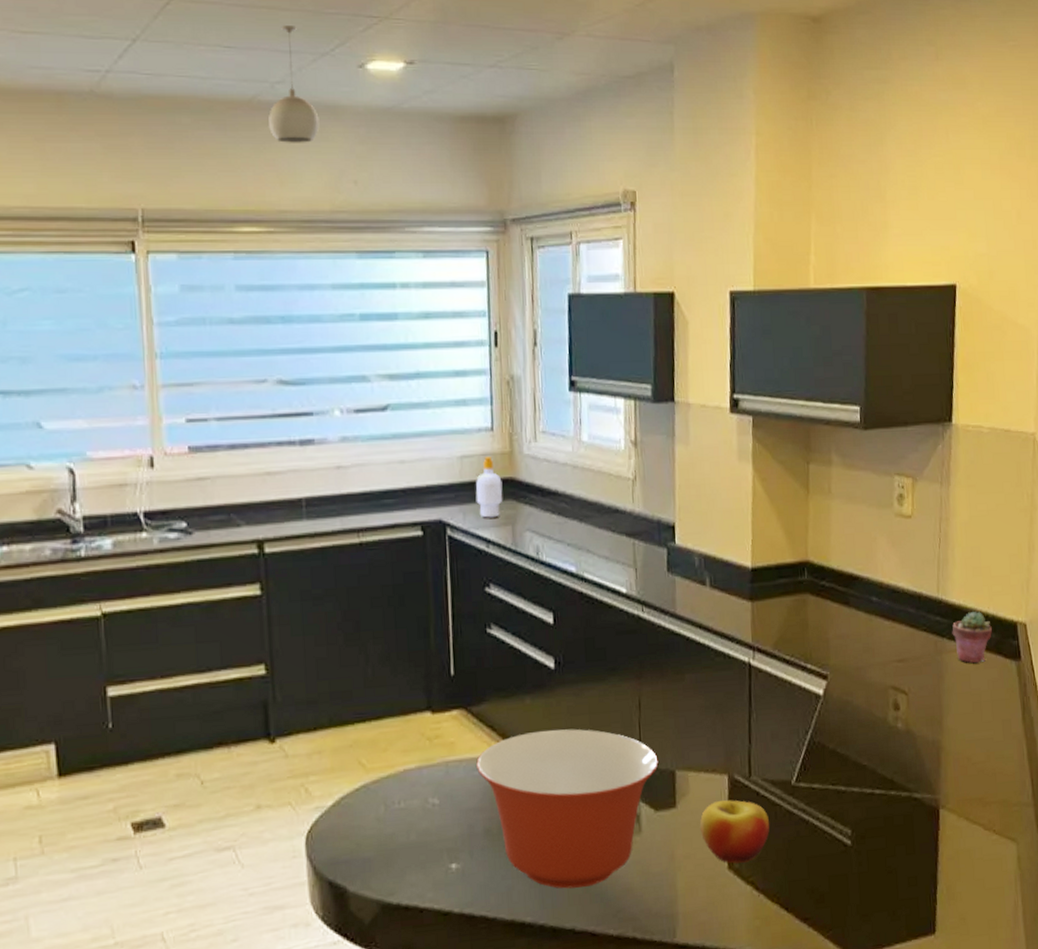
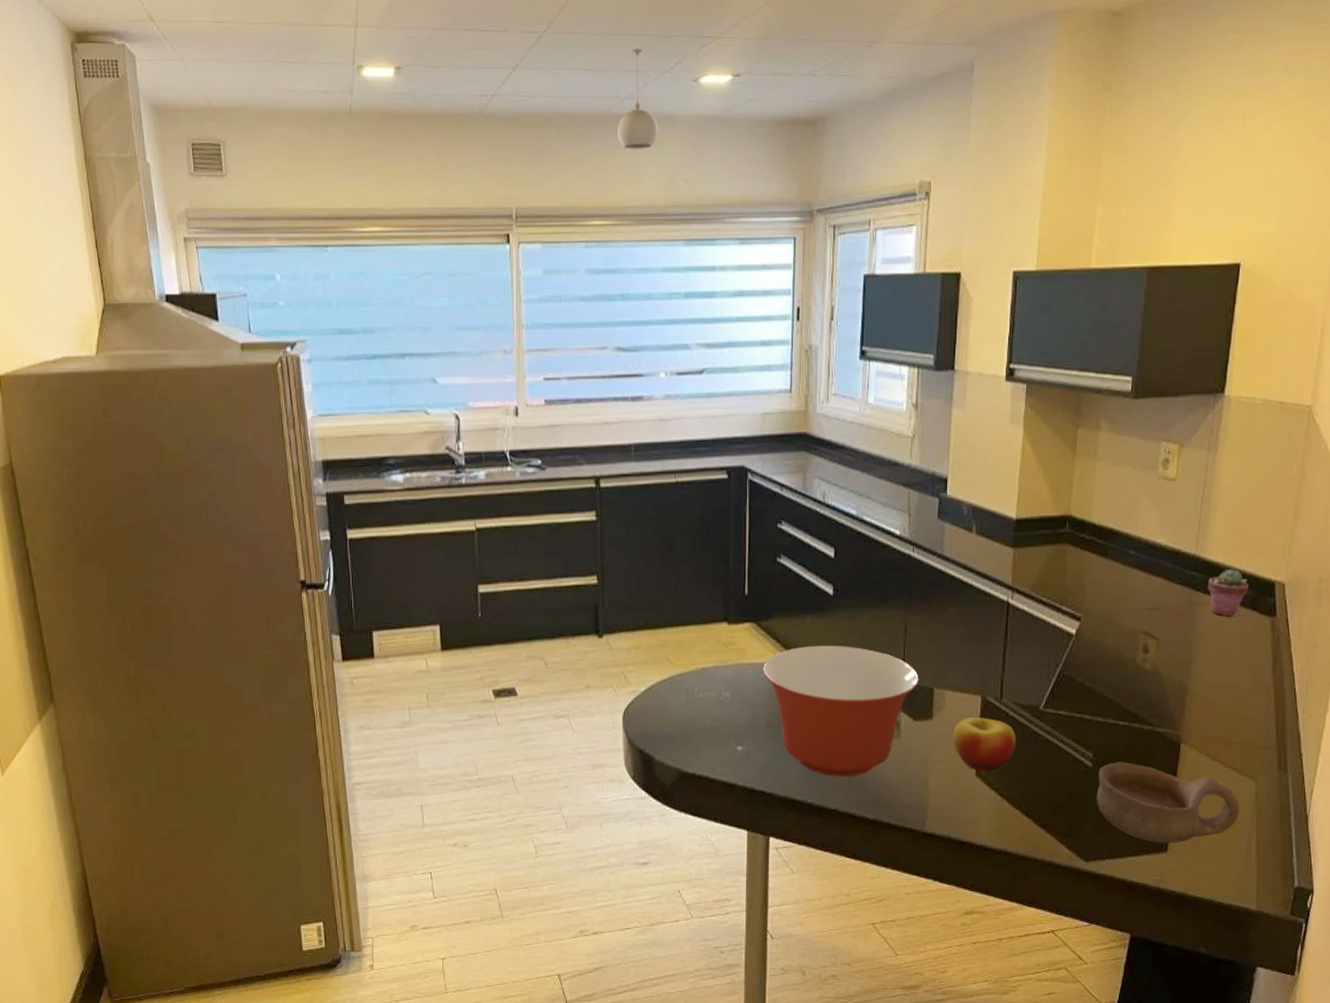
soap bottle: present [475,457,503,518] -> none [773,414,797,466]
bowl: none [858,835,1004,925] -> present [1096,762,1240,845]

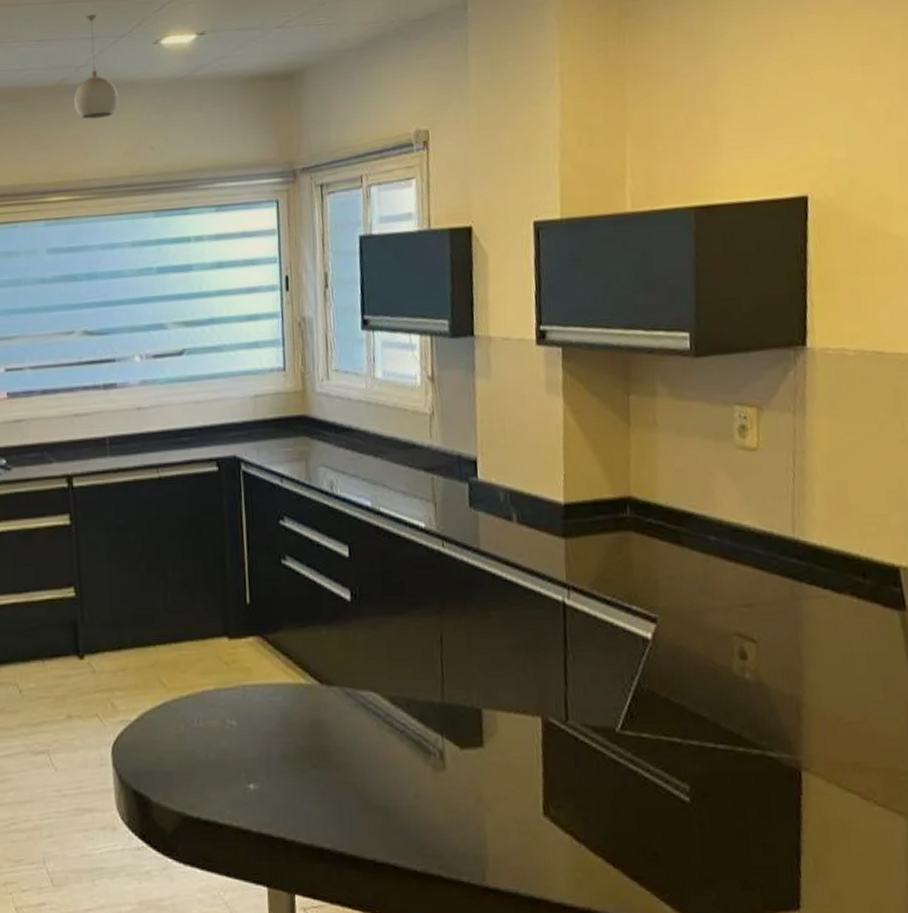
mixing bowl: present [763,646,919,777] -> none [273,661,463,819]
apple: present [953,718,1017,772] -> none [511,743,592,810]
bowl: present [1096,762,1240,845] -> none [699,795,890,900]
potted succulent: present [1207,570,1250,617] -> none [812,554,867,612]

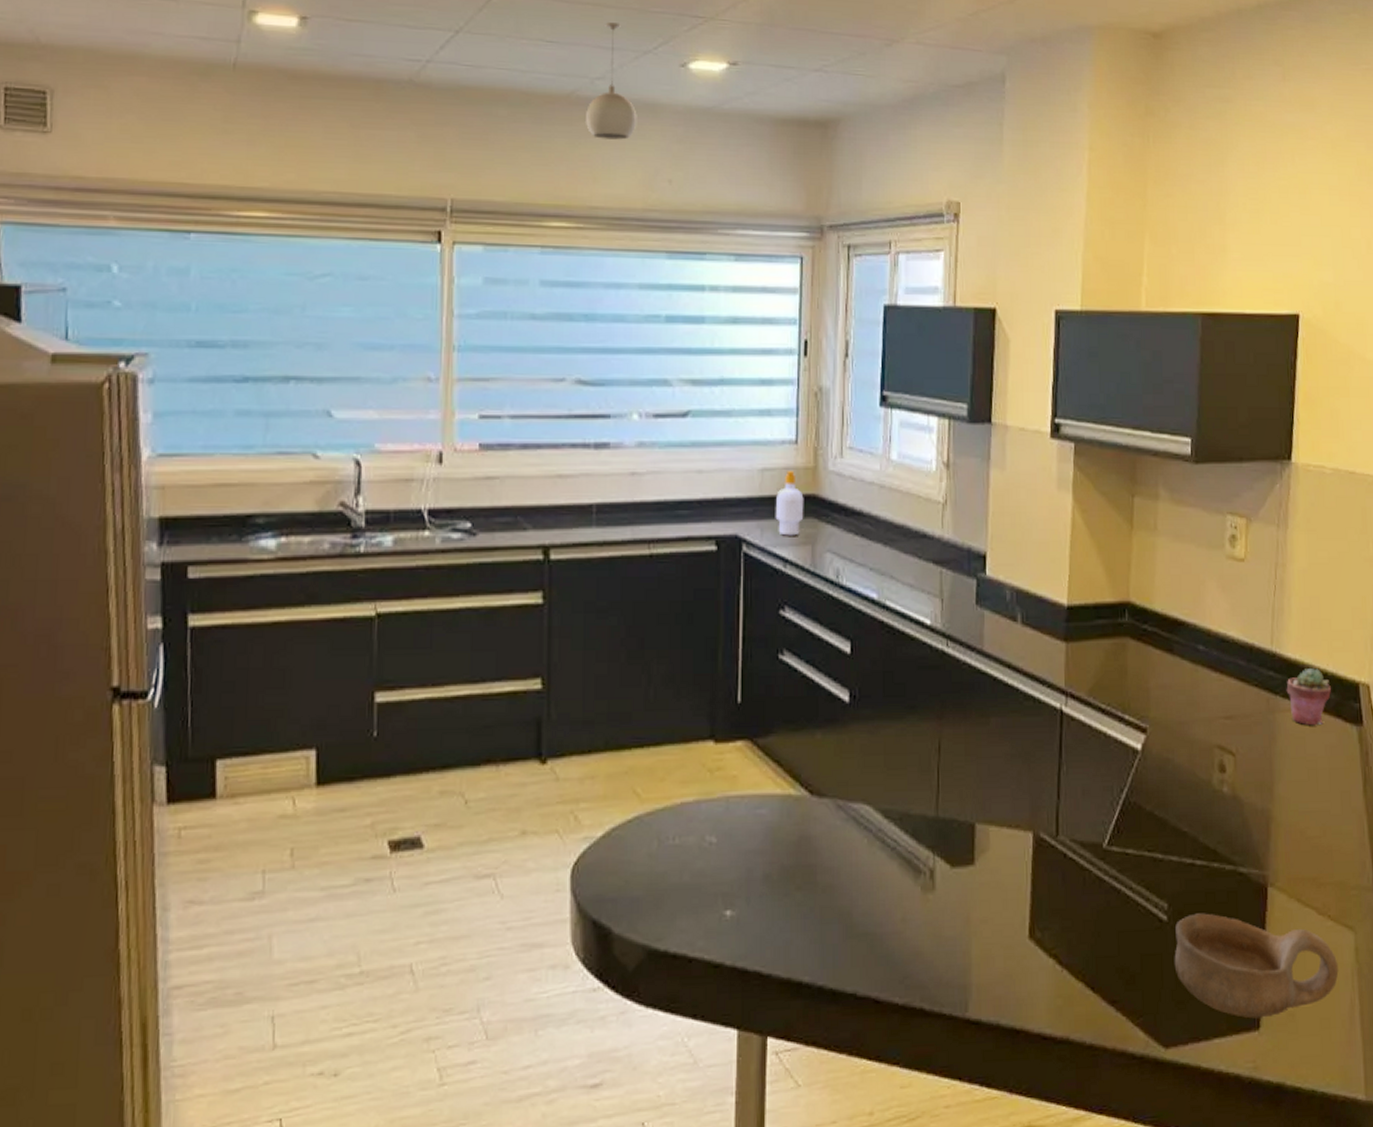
soap bottle: none [269,395,296,454] -> present [775,471,804,536]
bowl: none [699,795,890,900] -> present [1174,913,1339,1020]
potted succulent: none [812,554,867,612] -> present [1286,668,1332,726]

